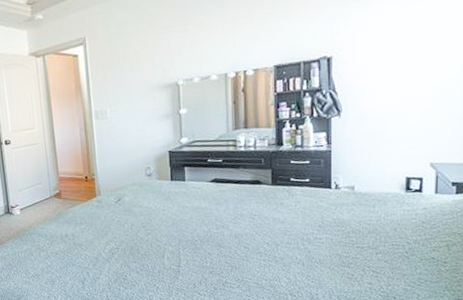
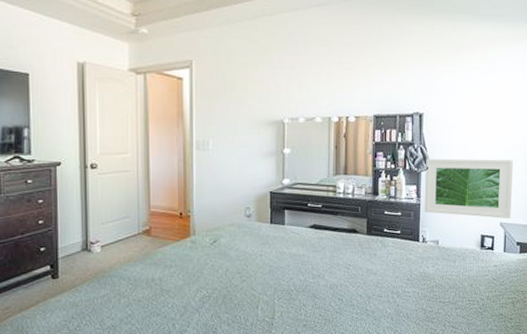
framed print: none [336,93,446,159] -> present [424,158,513,219]

